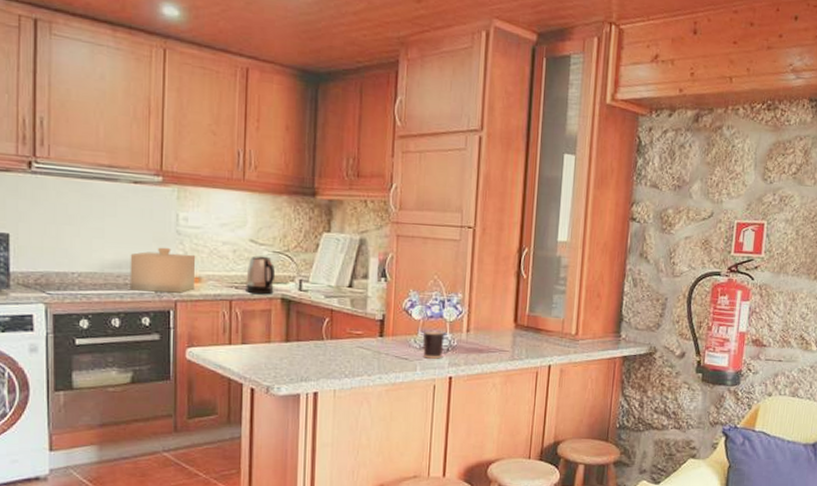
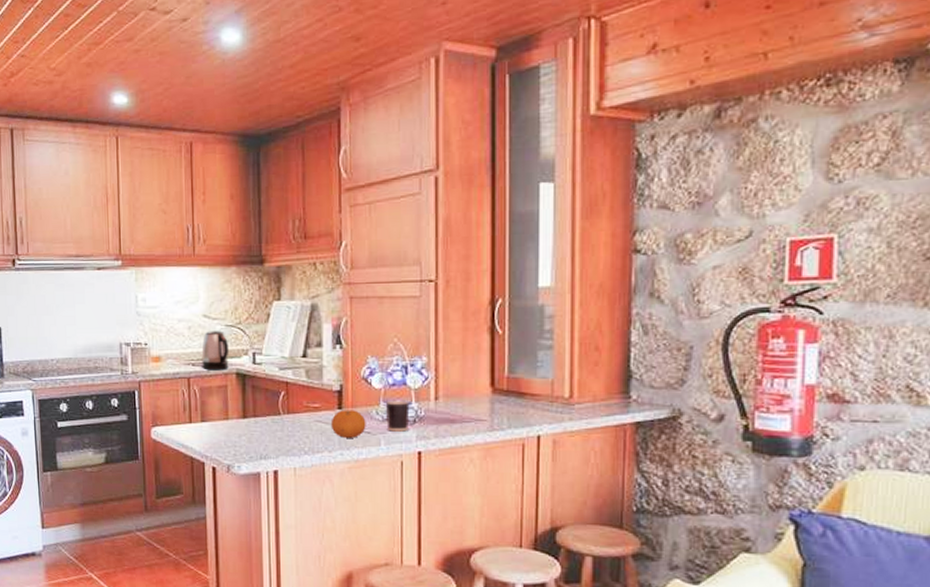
canister: present [129,247,196,294] -> none [98,329,156,375]
fruit: none [371,337,405,363] -> present [330,410,366,438]

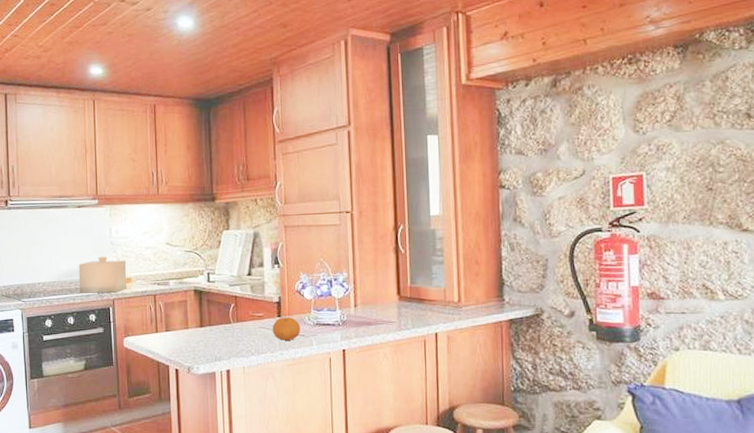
canister: none [98,329,156,375] -> present [78,256,127,294]
kettle: present [201,331,230,370] -> none [165,255,188,289]
mug: present [385,400,417,432] -> none [315,308,341,334]

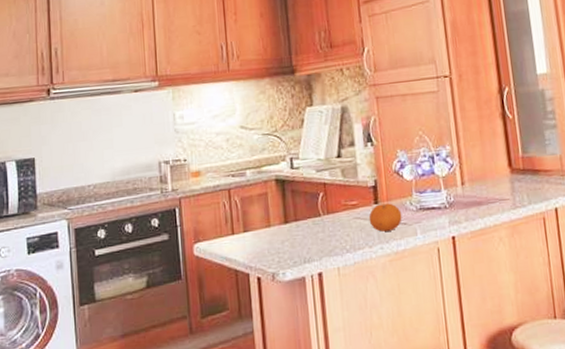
canister: present [78,256,127,294] -> none [136,147,196,194]

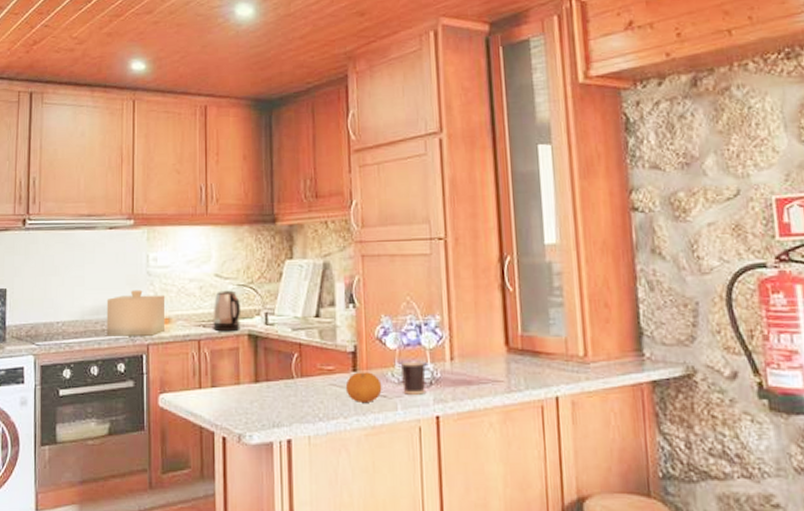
canister: none [136,147,196,194] -> present [106,289,166,337]
kettle: none [240,140,268,180] -> present [213,290,241,332]
mug: none [417,188,448,220] -> present [400,361,434,395]

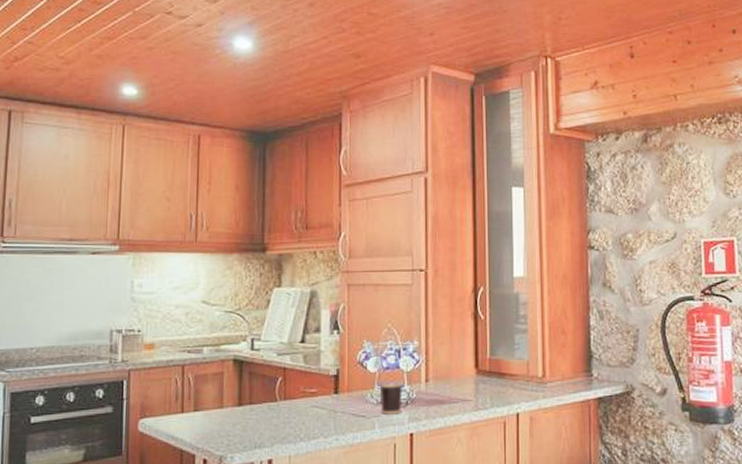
canister: present [106,289,166,337] -> none [85,315,150,363]
kettle: present [213,290,241,332] -> none [198,317,228,357]
fruit: present [345,372,382,402] -> none [327,394,361,423]

